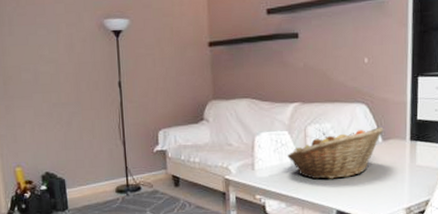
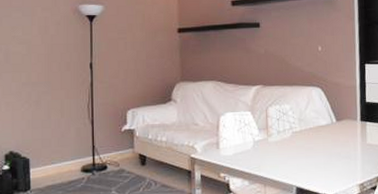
fruit basket: present [287,126,384,180] -> none [250,108,337,158]

